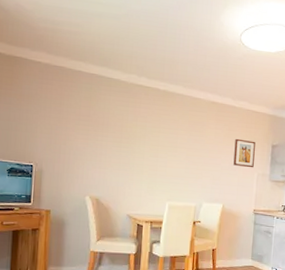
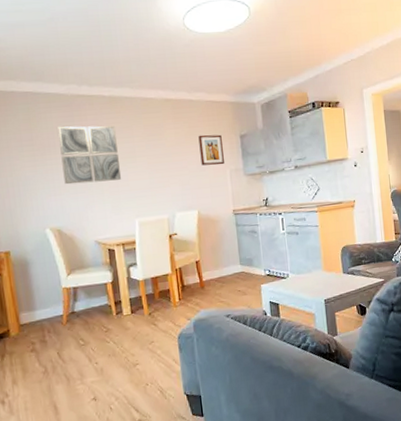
wall art: none [110,108,163,165] -> present [58,126,122,185]

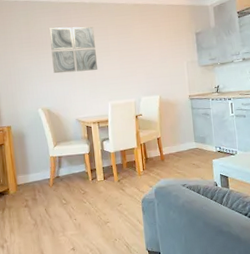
wall art: present [198,134,224,166] -> none [160,32,182,58]

